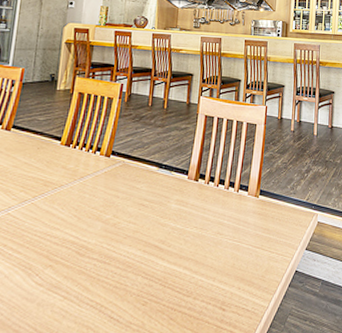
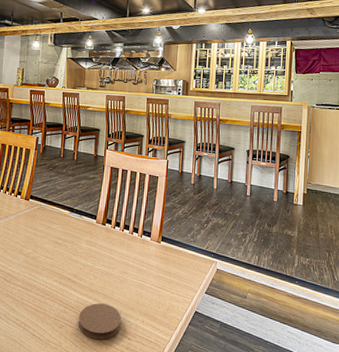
coaster: none [165,271,216,315] -> present [78,303,122,340]

